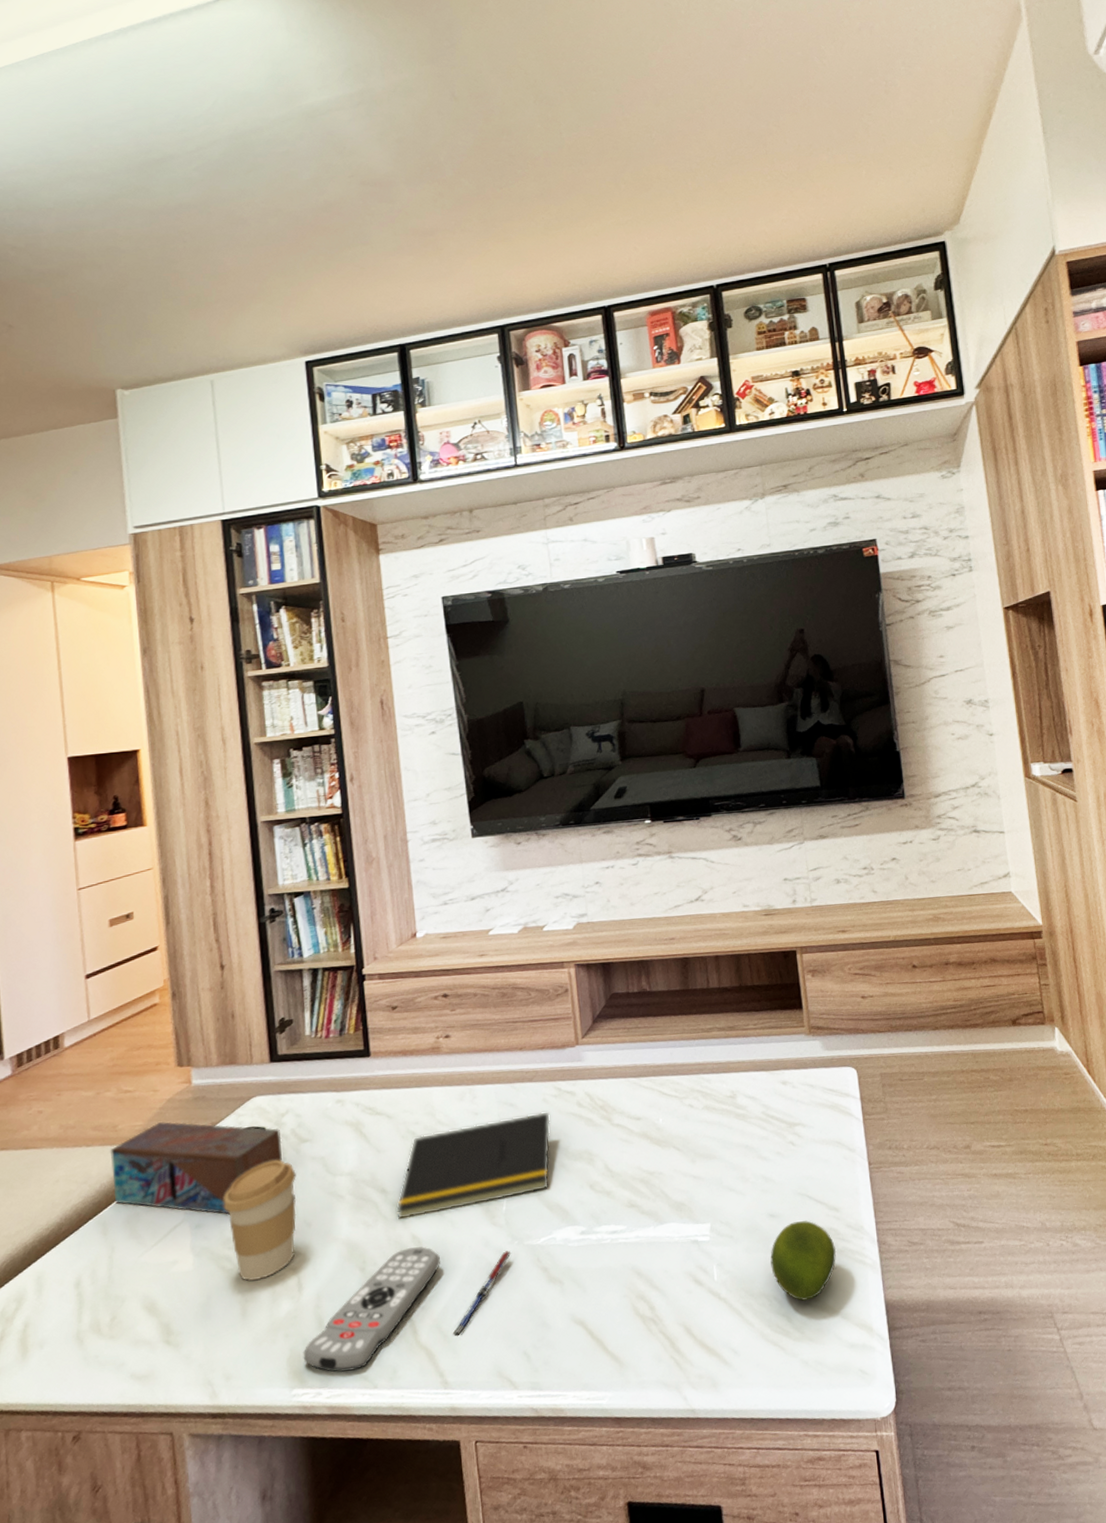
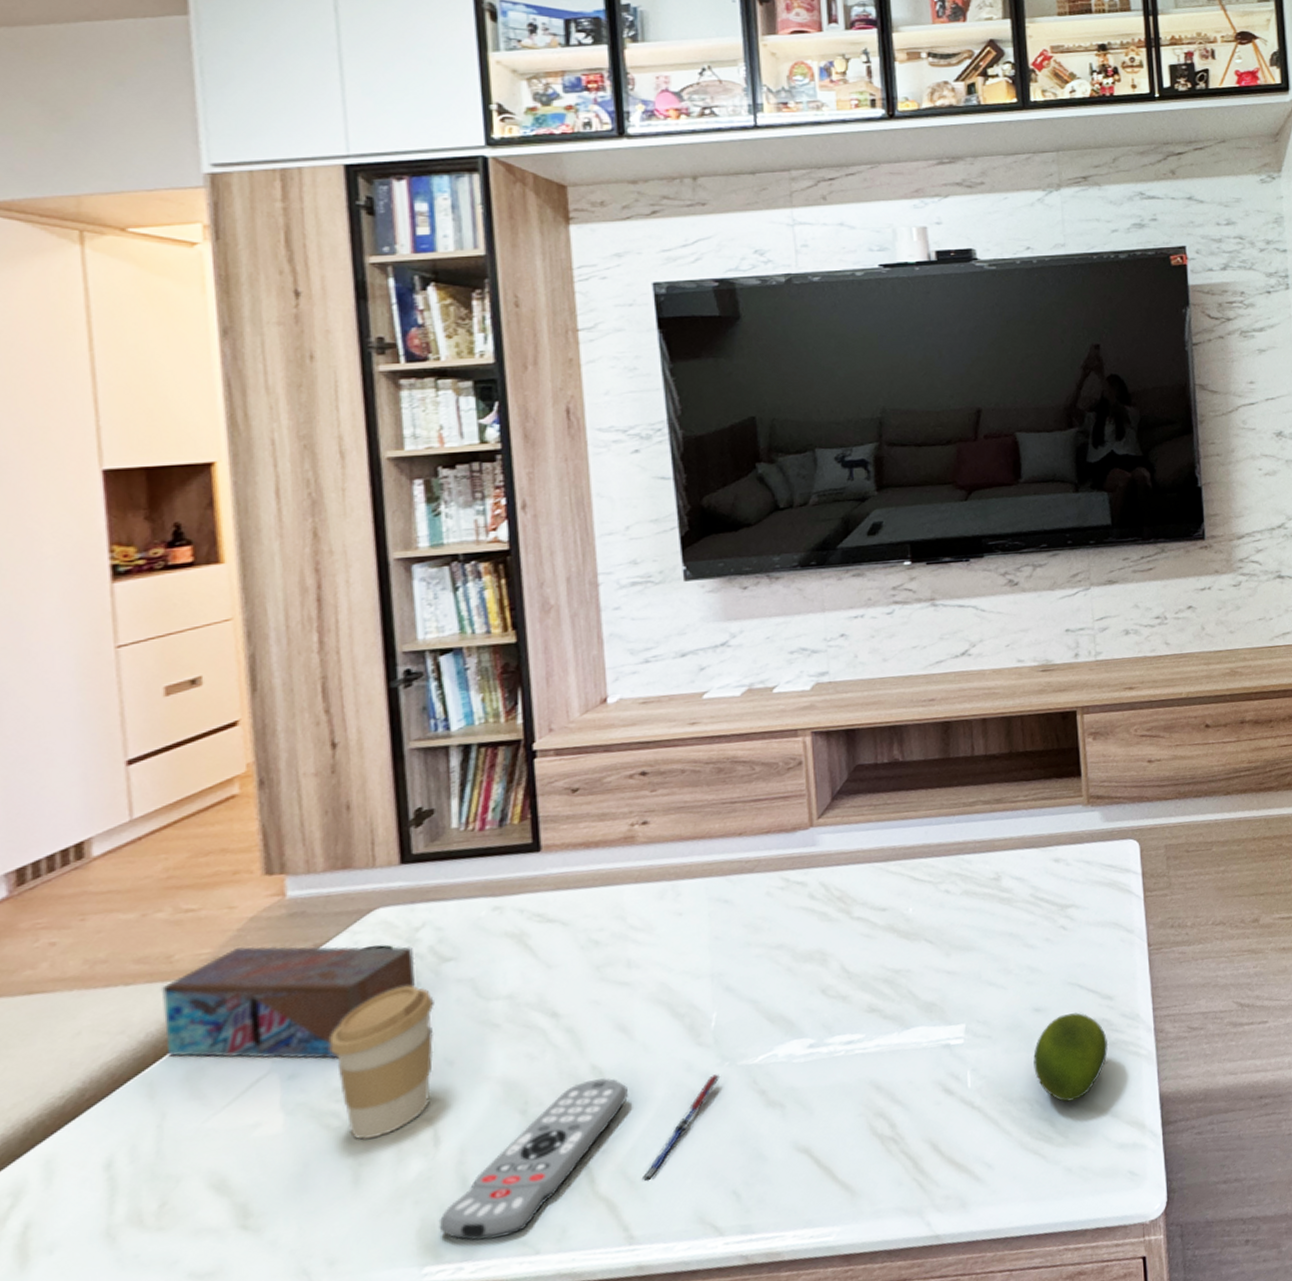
notepad: present [396,1111,551,1220] -> none [571,906,775,1048]

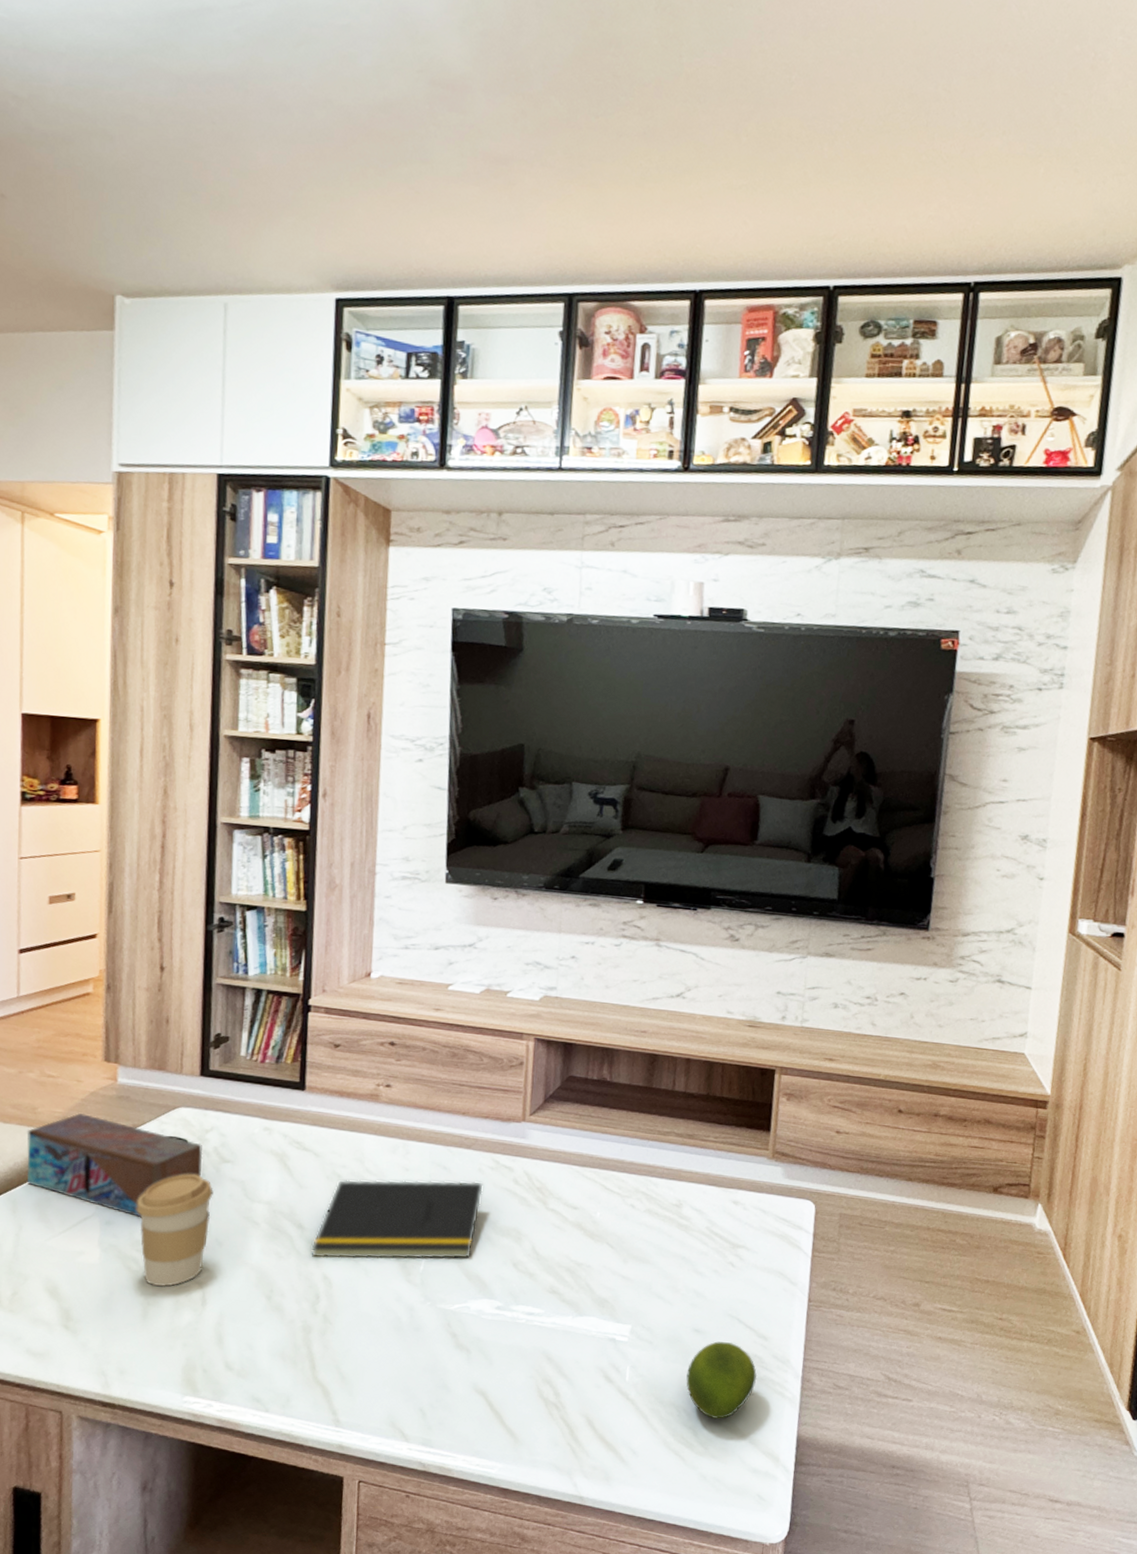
remote control: present [438,1078,628,1240] -> none [198,1286,349,1391]
notepad: none [571,906,775,1048] -> present [311,1179,483,1260]
pen: present [643,1074,721,1181] -> none [352,1309,422,1380]

